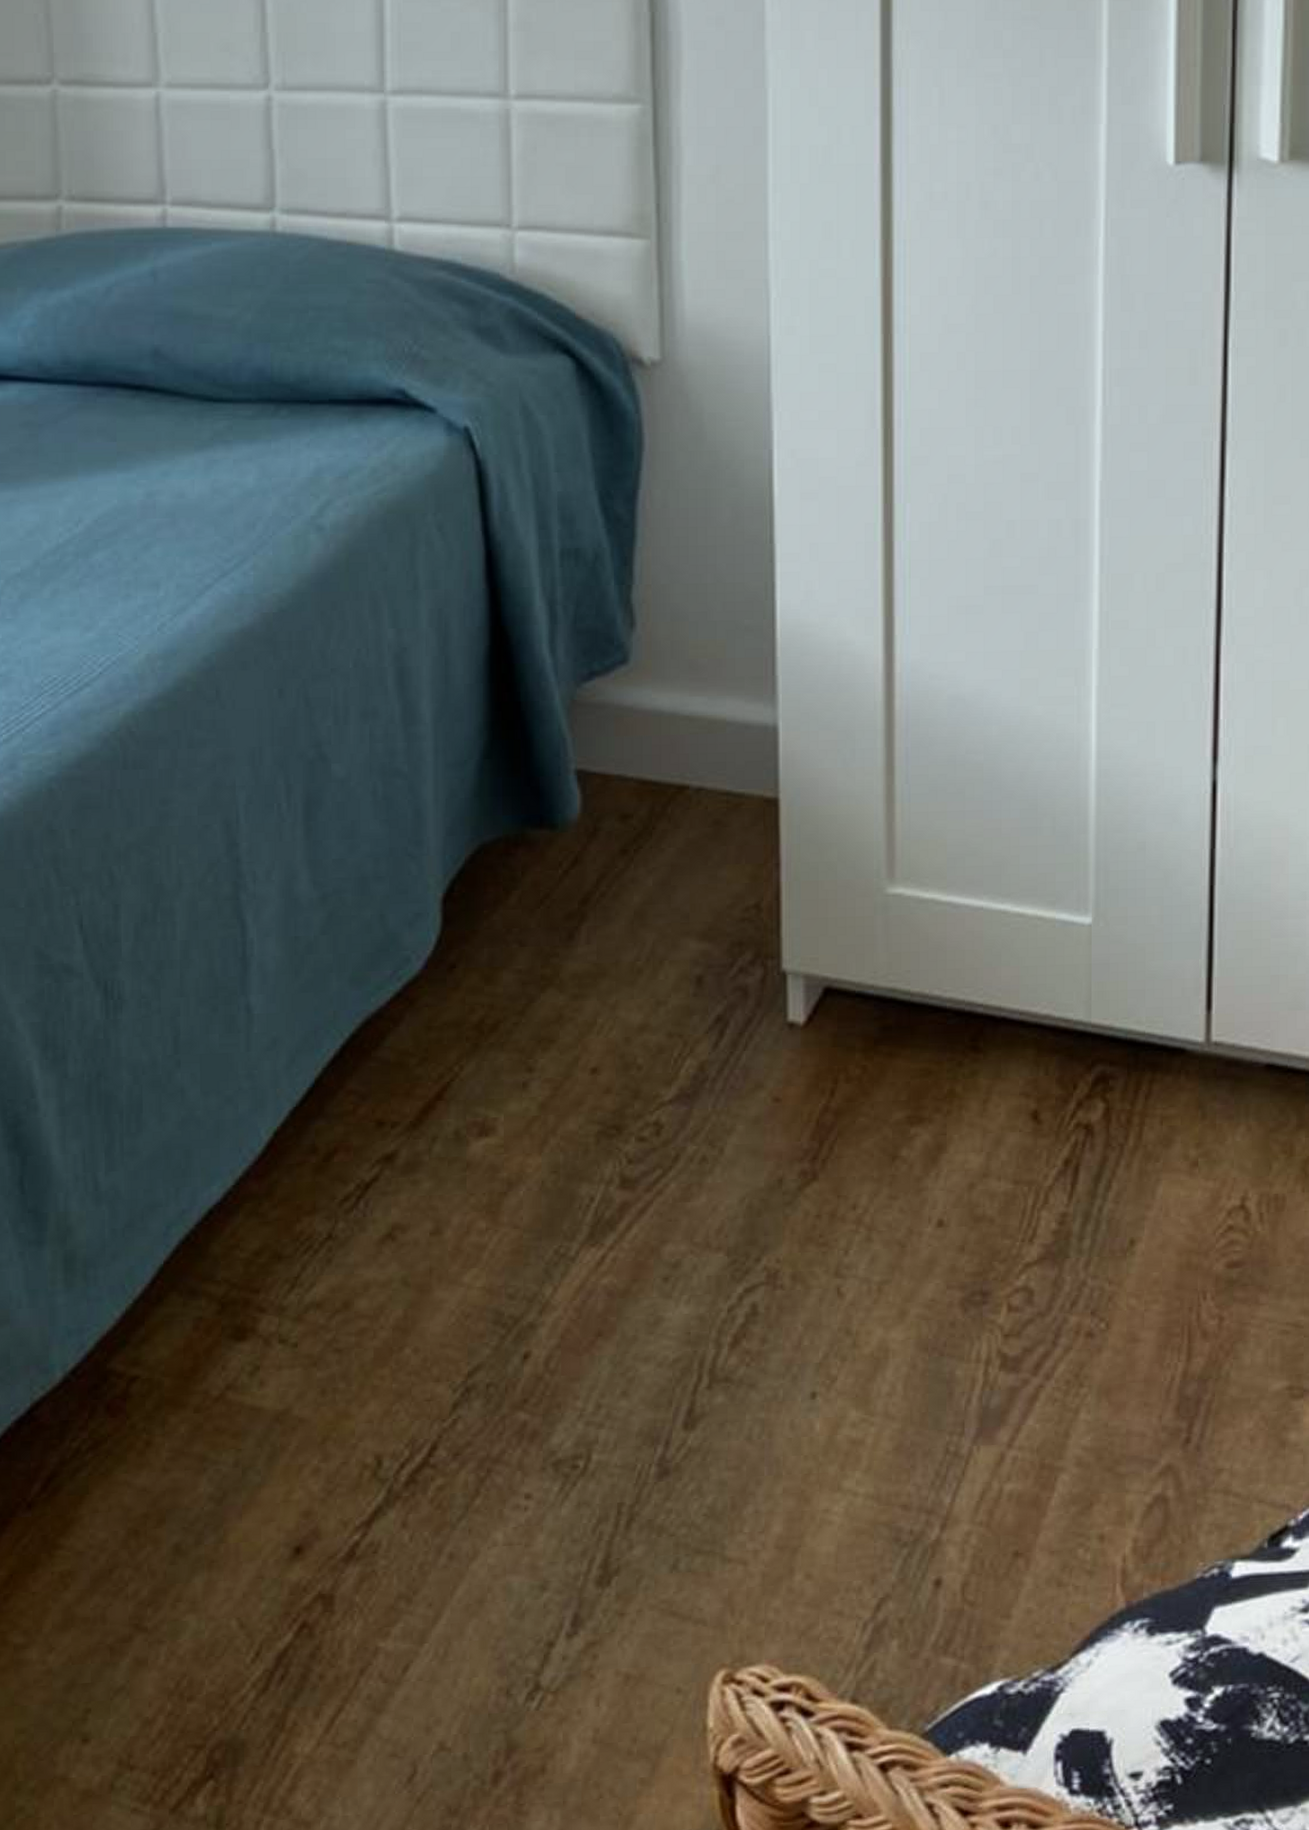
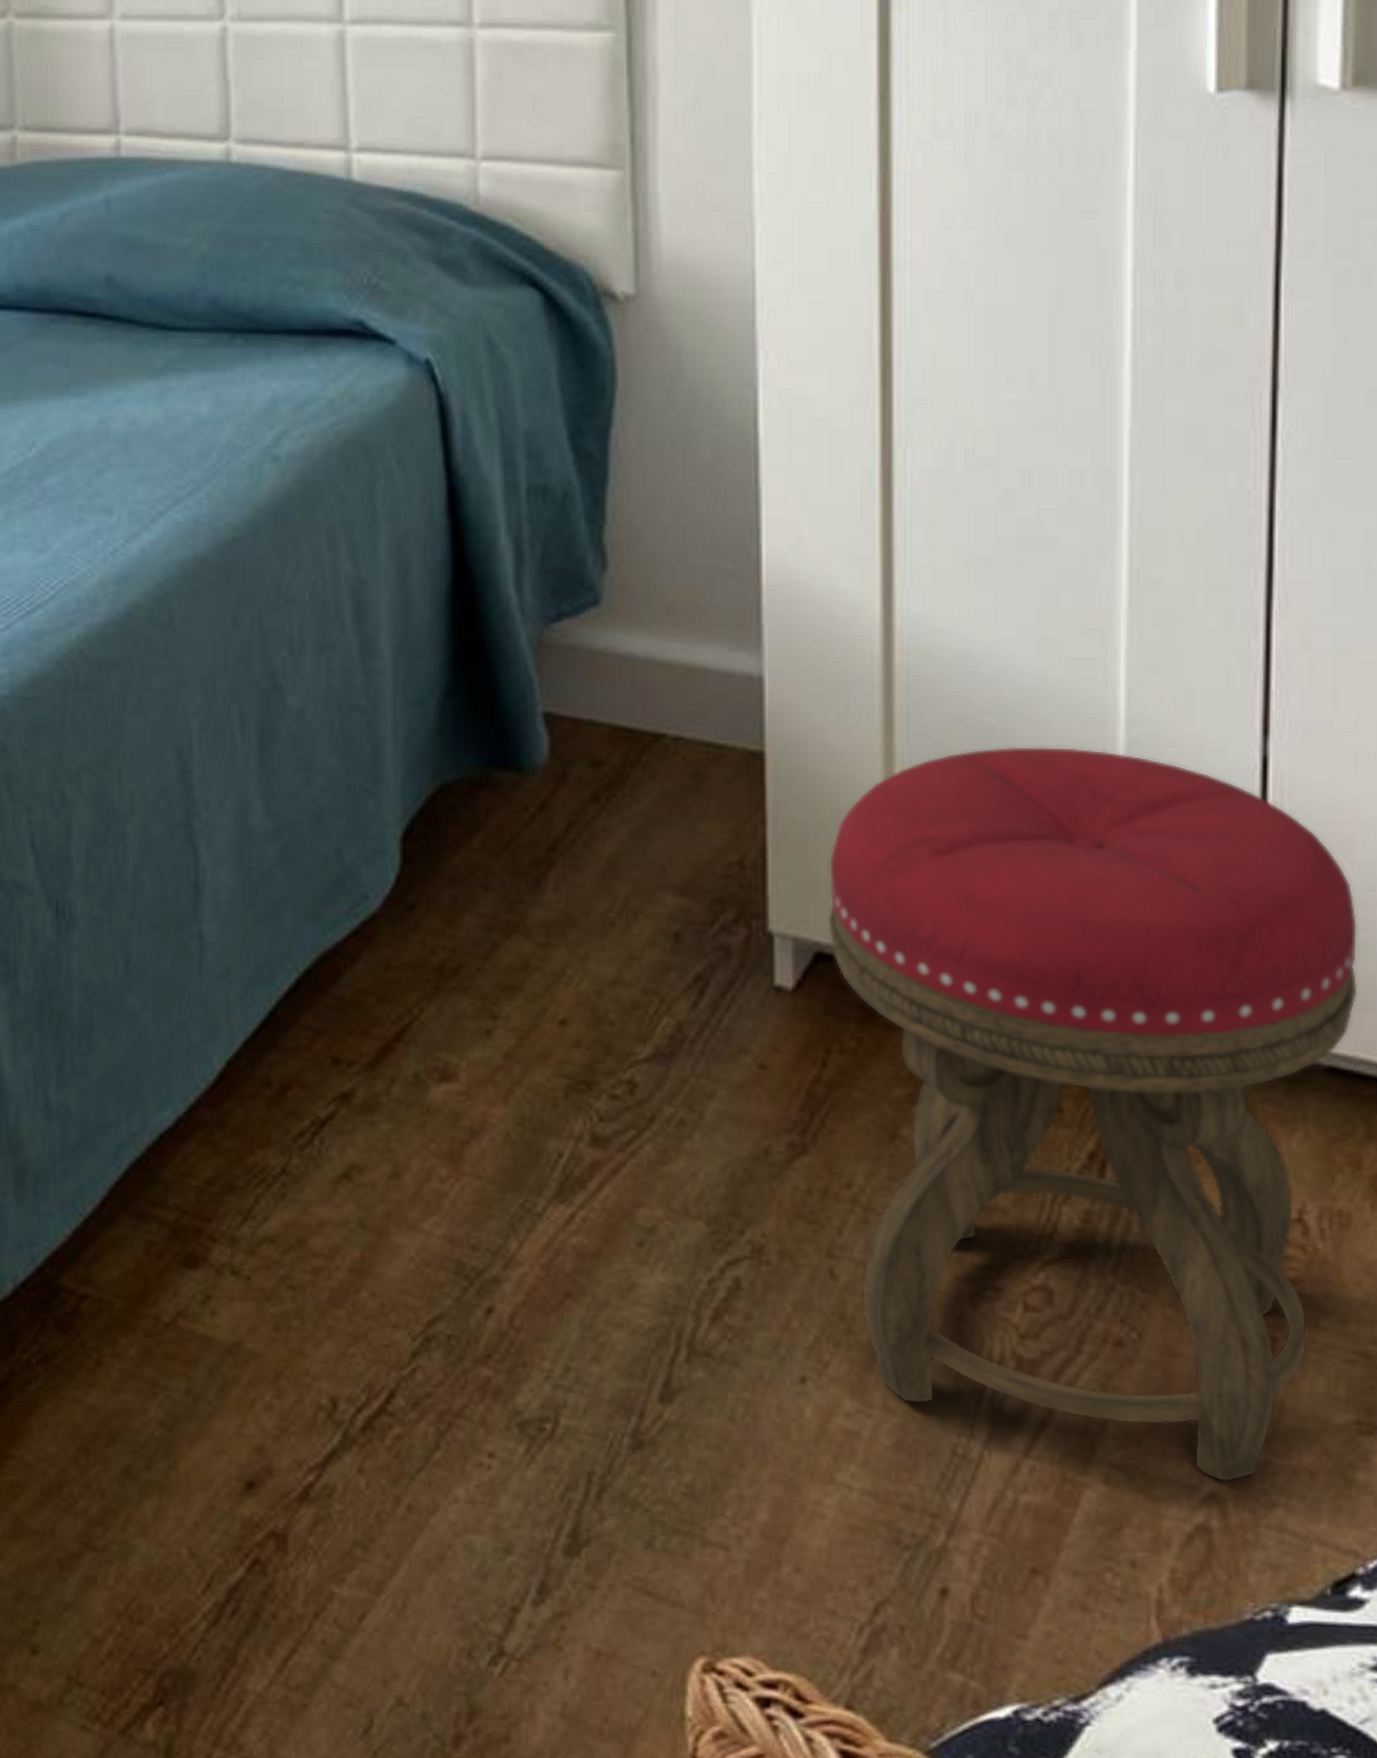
stool: none [835,780,1292,1454] -> present [827,746,1358,1483]

